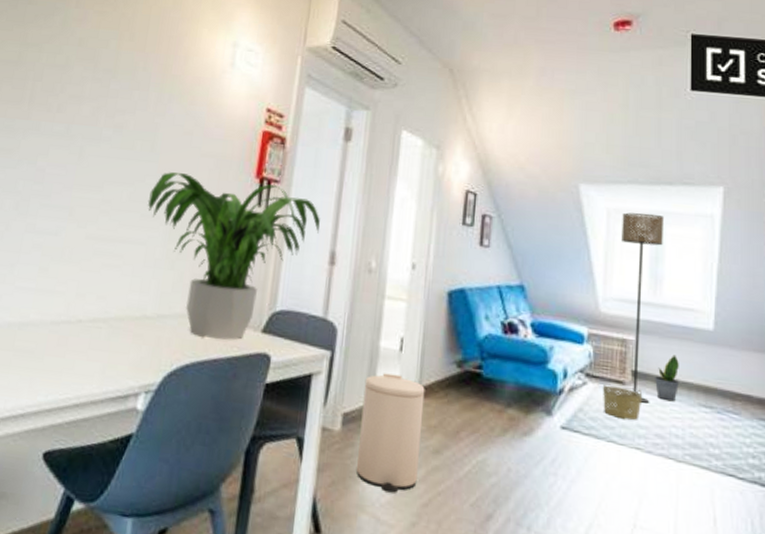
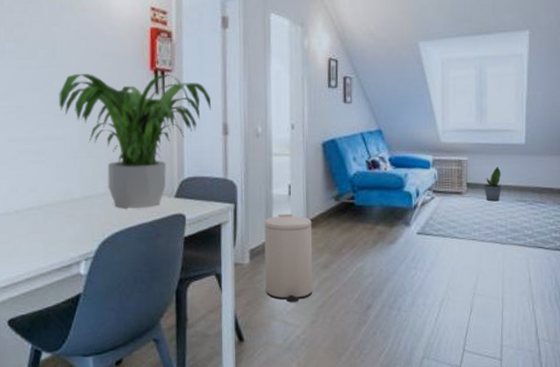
basket: present [602,385,643,421] -> none [445,196,476,220]
floor lamp: present [622,212,665,403] -> none [453,59,486,206]

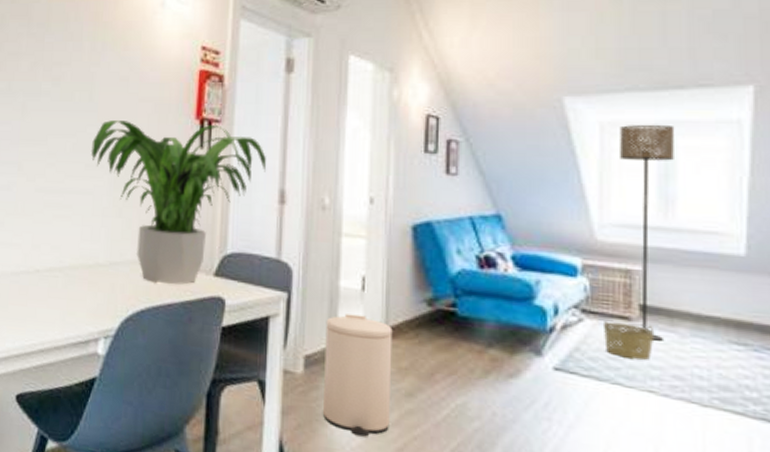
basket: none [445,196,476,220] -> present [602,321,655,361]
floor lamp: none [453,59,486,206] -> present [620,124,675,341]
potted plant: present [484,166,501,202] -> none [670,285,701,339]

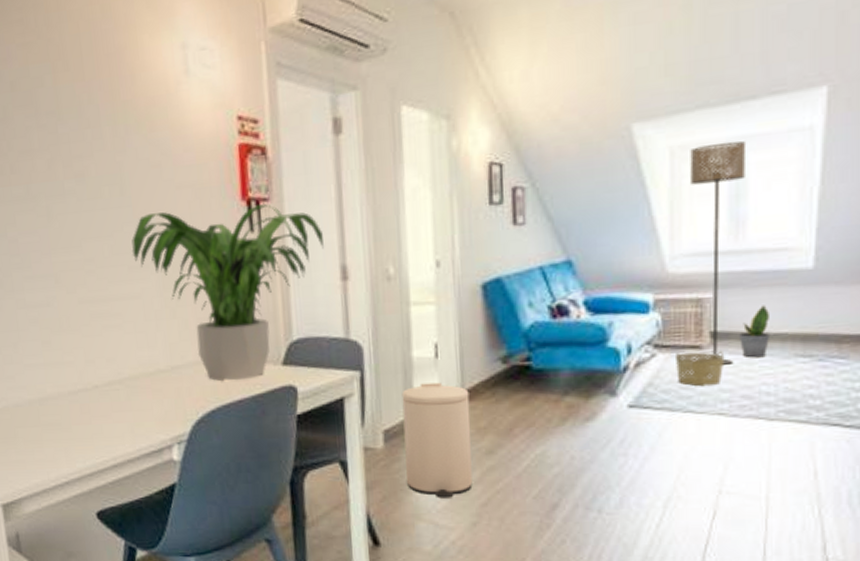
potted plant: none [670,285,701,339] -> present [739,305,769,358]

